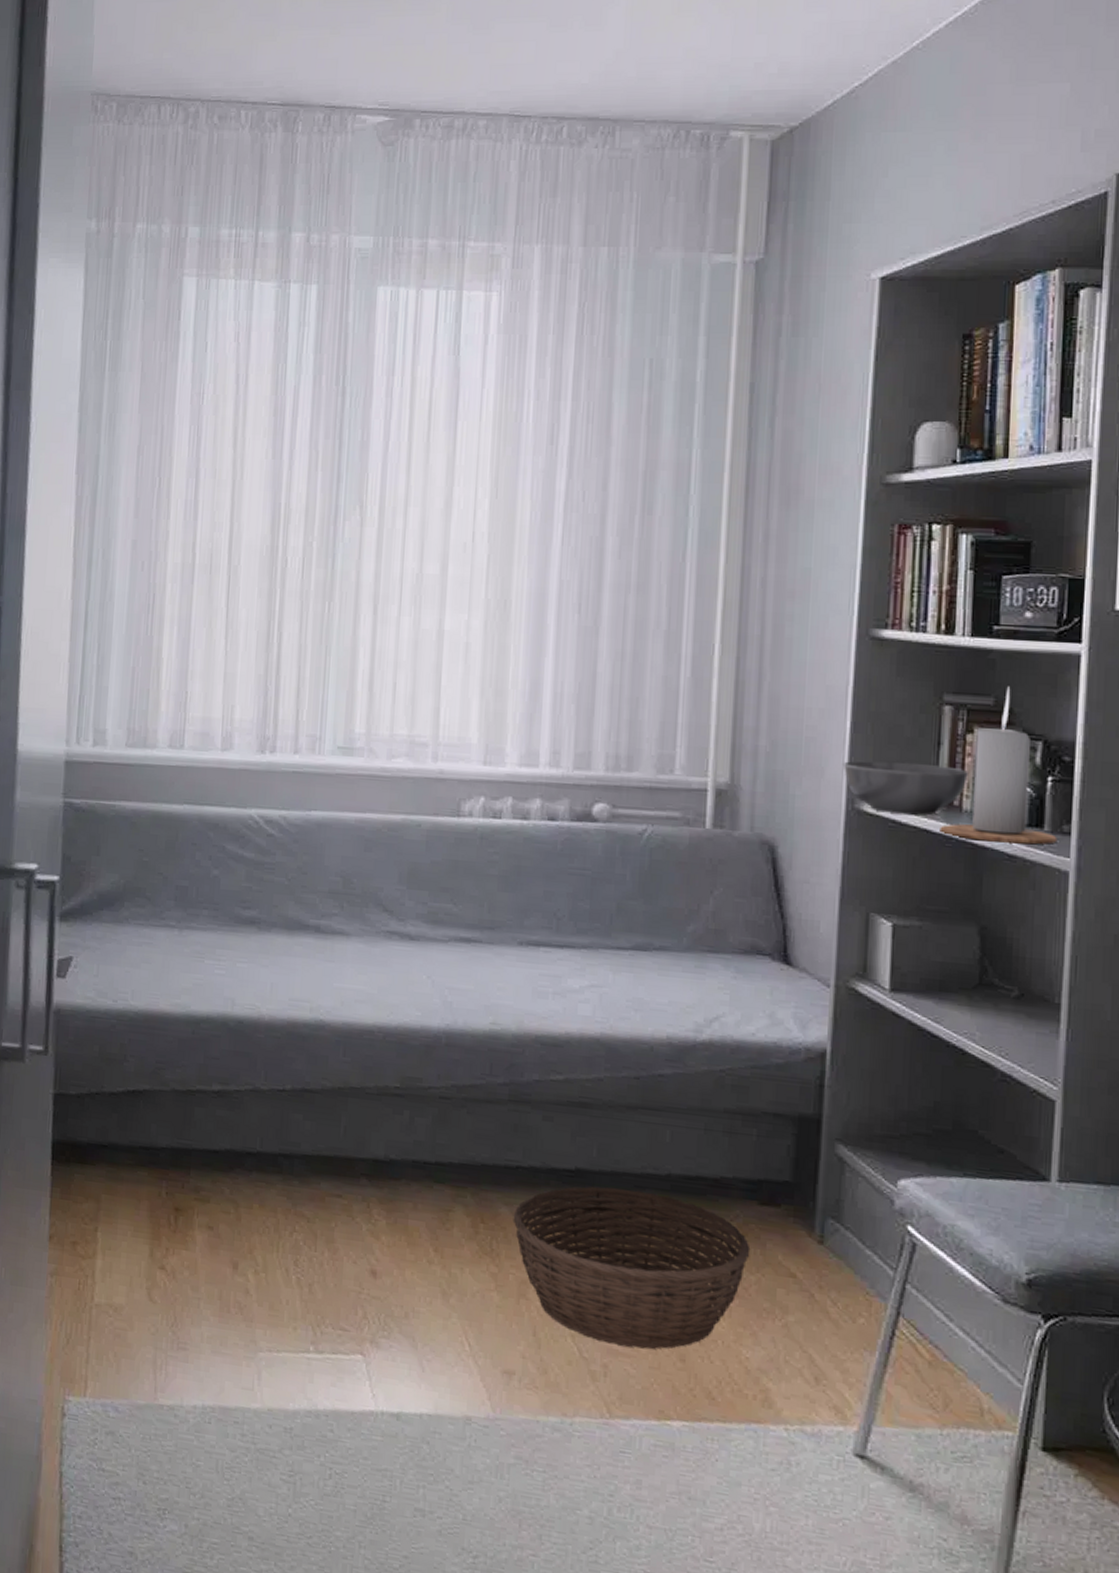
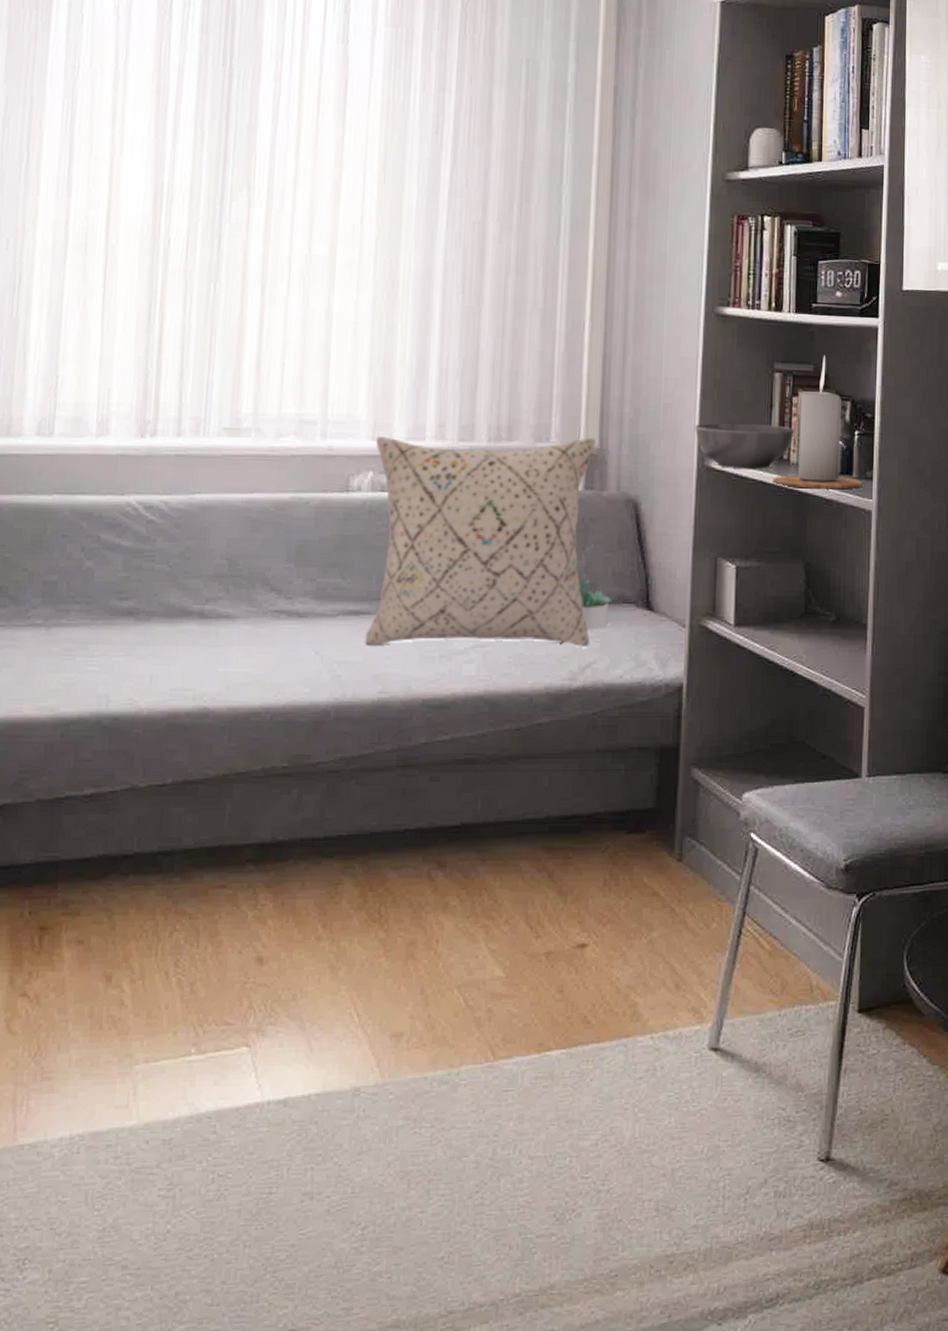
pillow: none [476,761,726,998] -> present [365,436,595,647]
basket: present [513,1186,751,1349] -> none [401,836,620,988]
succulent plant: none [704,918,744,980] -> present [577,573,613,629]

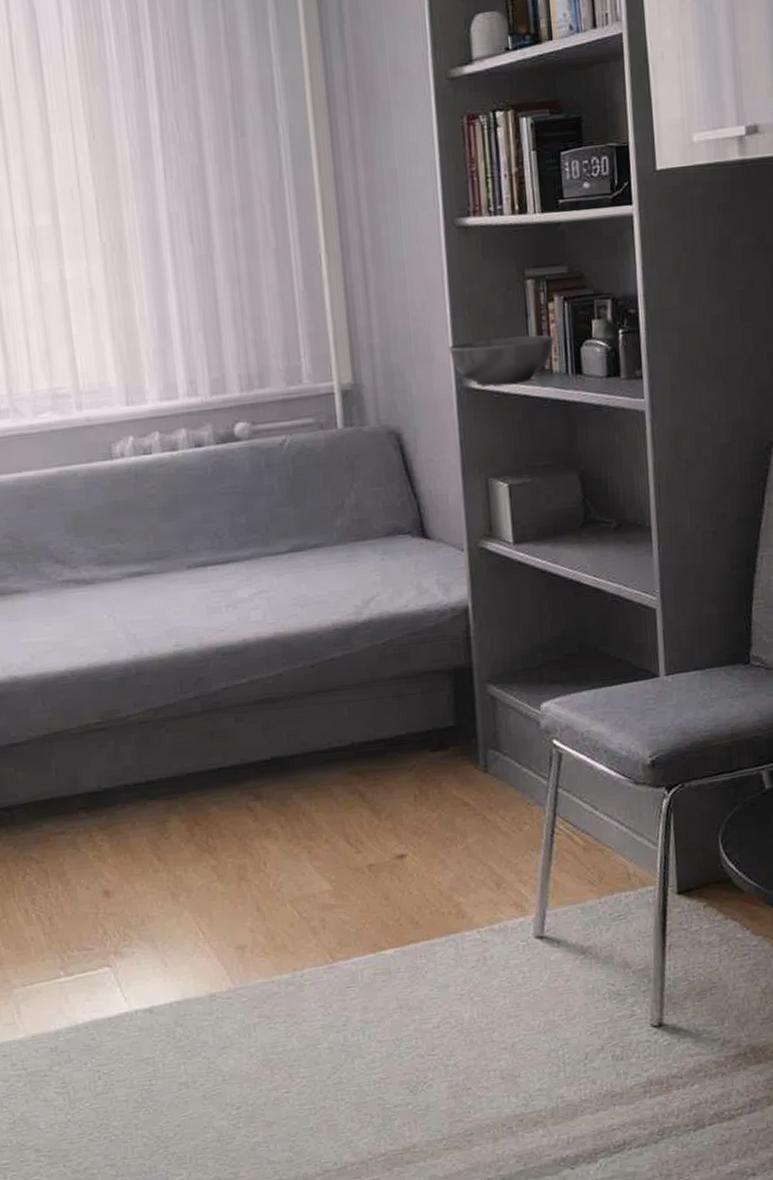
pillow: present [365,436,595,647] -> none [130,373,370,604]
succulent plant: present [577,573,613,629] -> none [349,509,387,564]
candle: present [773,355,863,490] -> none [536,253,633,398]

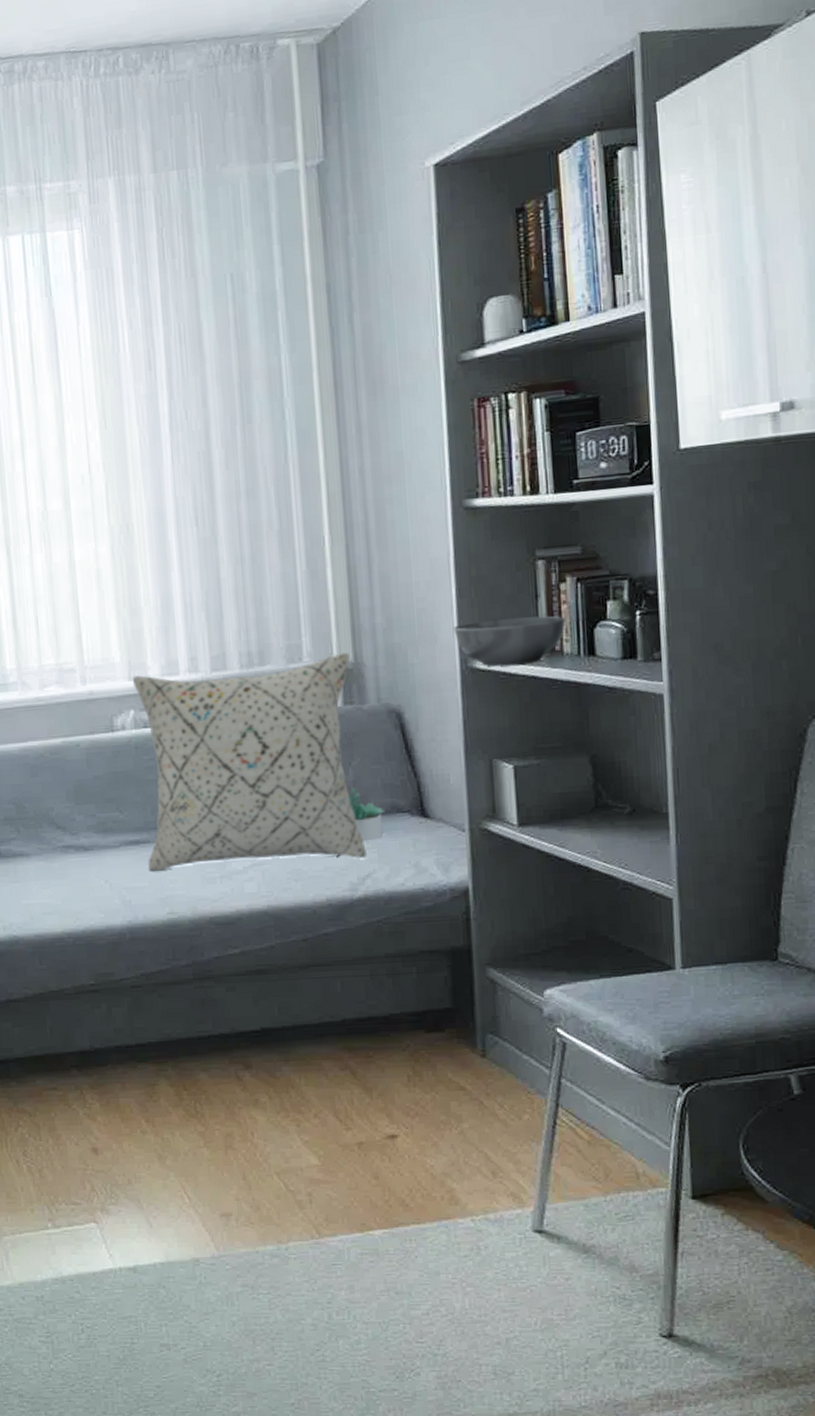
pillow: none [130,373,370,604] -> present [132,652,367,872]
succulent plant: none [349,509,387,564] -> present [347,786,385,841]

